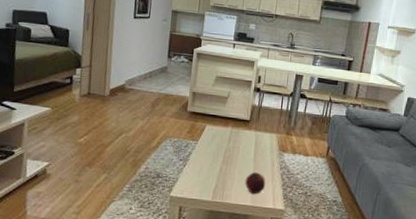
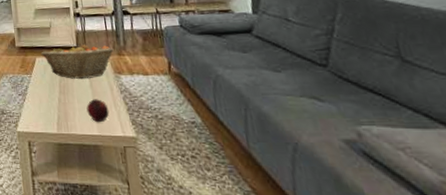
fruit basket: none [212,119,284,153] -> present [41,44,114,80]

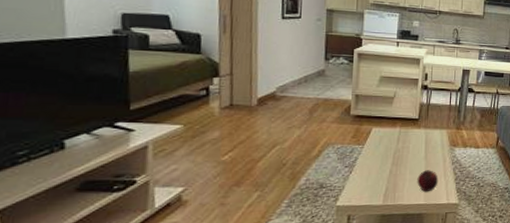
fruit basket: present [41,44,114,80] -> none [379,117,454,151]

